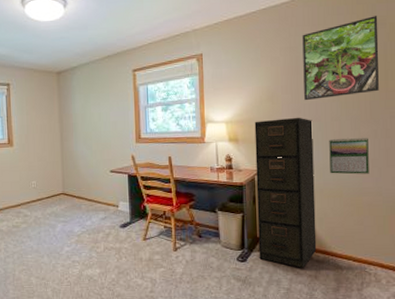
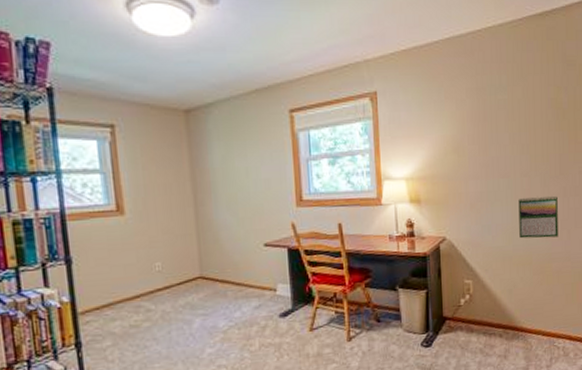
filing cabinet: present [254,117,317,268] -> none [438,172,506,348]
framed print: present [302,16,379,101] -> none [490,55,569,153]

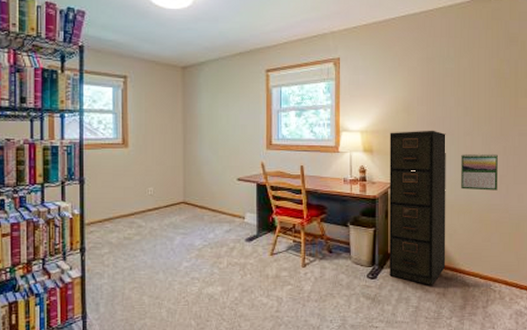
filing cabinet: none [438,172,506,348] -> present [389,130,446,285]

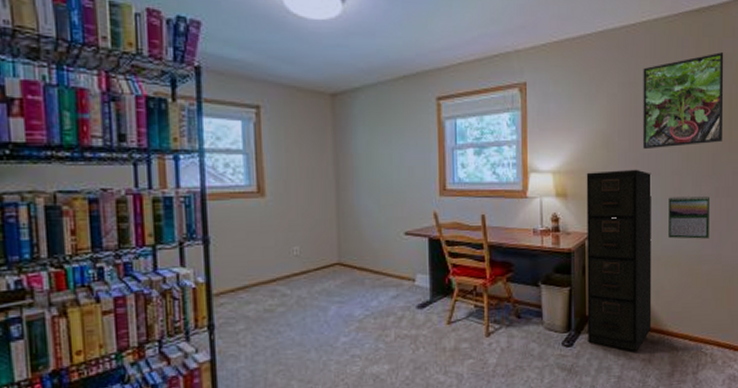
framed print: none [439,32,511,114] -> present [643,52,724,150]

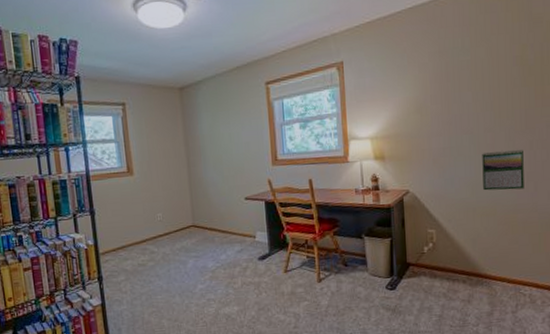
filing cabinet: present [586,169,652,351] -> none [402,129,470,293]
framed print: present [643,52,724,150] -> none [452,13,535,112]

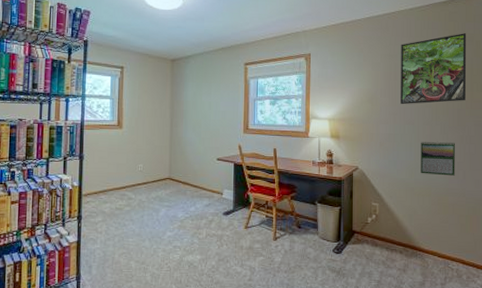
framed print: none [452,13,535,112] -> present [400,33,467,105]

